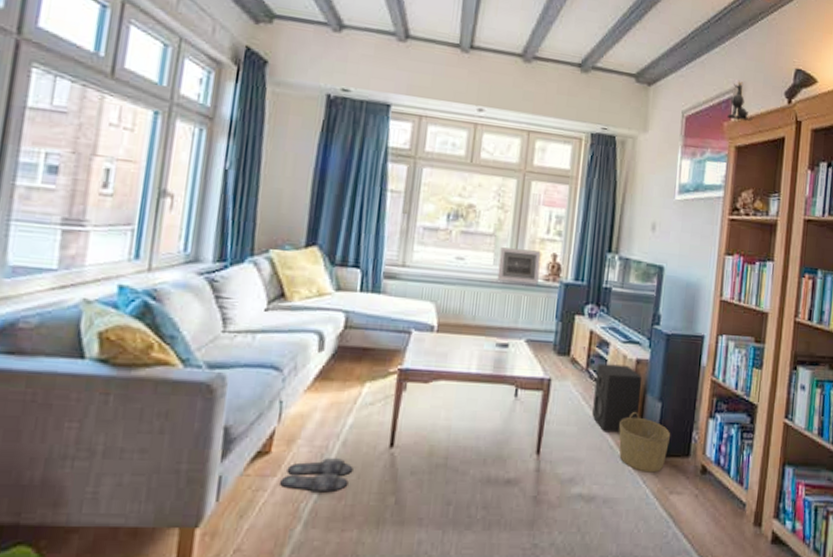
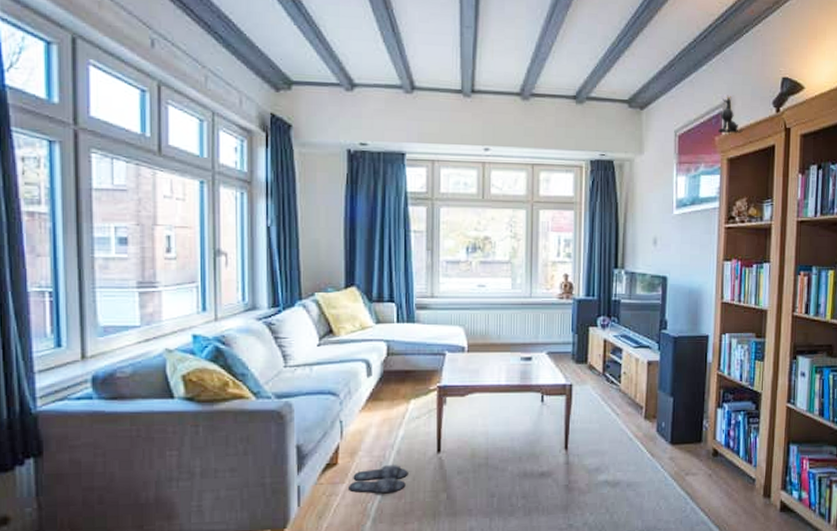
picture frame: present [497,247,541,284] -> none [516,273,554,302]
bookshelf speaker: present [592,363,641,433] -> none [611,367,653,427]
basket: present [619,411,671,473] -> none [636,406,684,459]

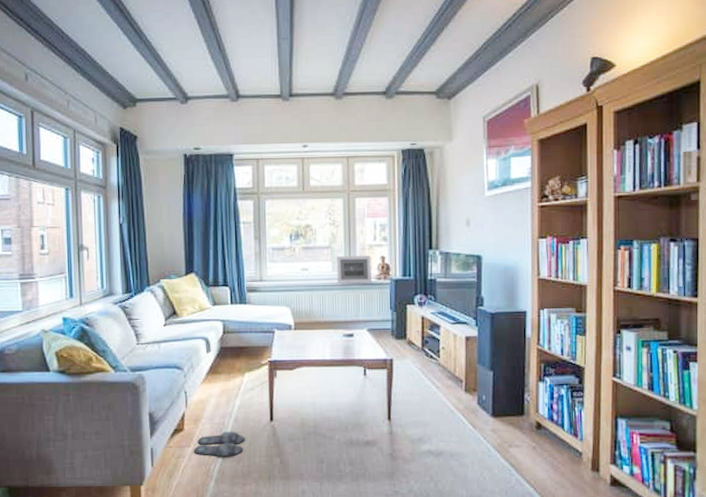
picture frame: none [516,273,554,302] -> present [336,256,372,284]
decorative figurine: present [718,96,744,134] -> none [527,80,554,116]

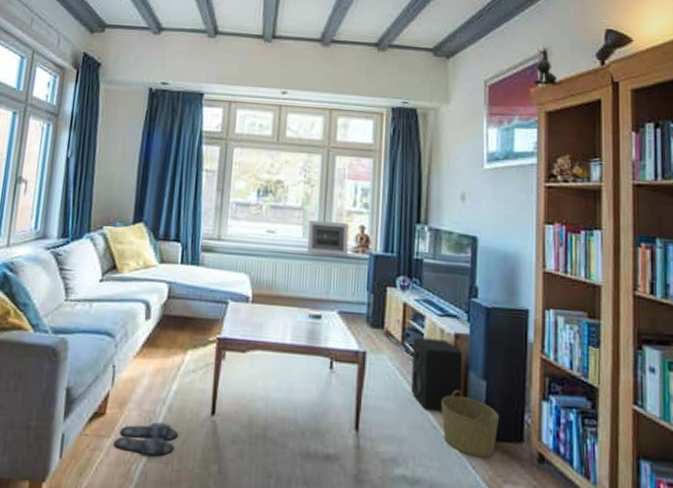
bookshelf speaker: none [431,342,472,399] -> present [411,337,462,413]
basket: none [457,380,505,430] -> present [441,389,500,458]
decorative figurine: none [527,80,554,116] -> present [534,47,564,86]

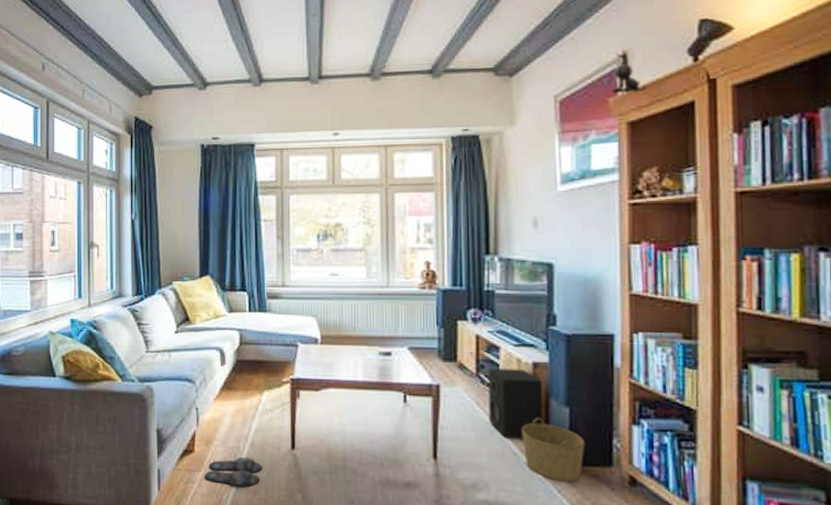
picture frame: present [307,220,349,256] -> none [372,260,414,293]

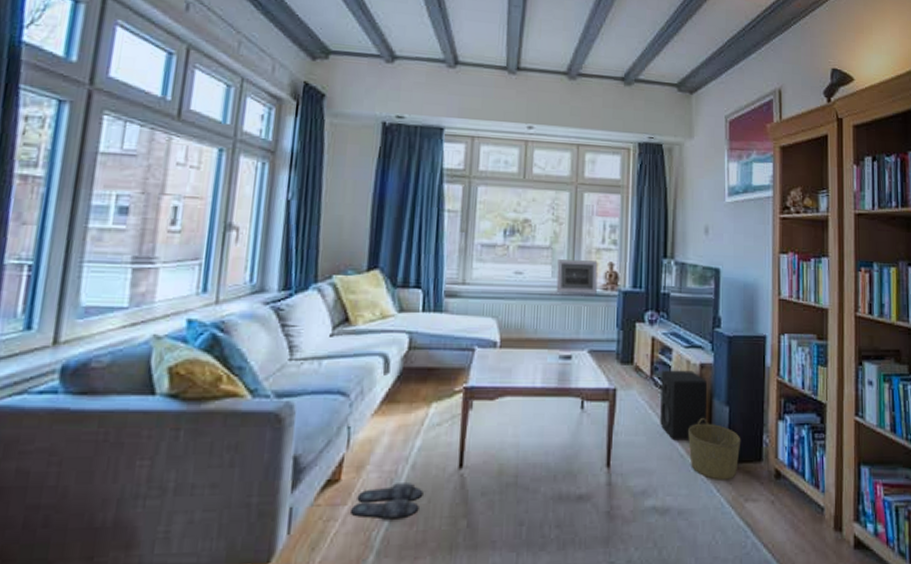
picture frame: none [372,260,414,293] -> present [556,259,598,294]
decorative figurine: present [612,49,648,94] -> none [770,84,796,121]

